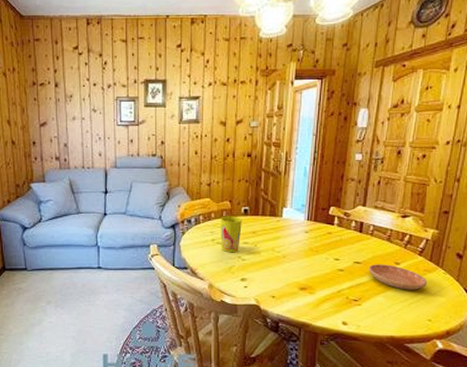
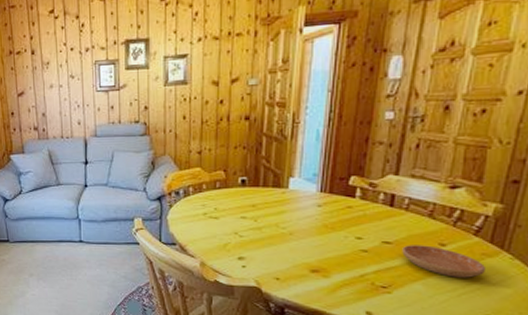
cup: present [220,216,242,253] -> none [213,187,239,229]

